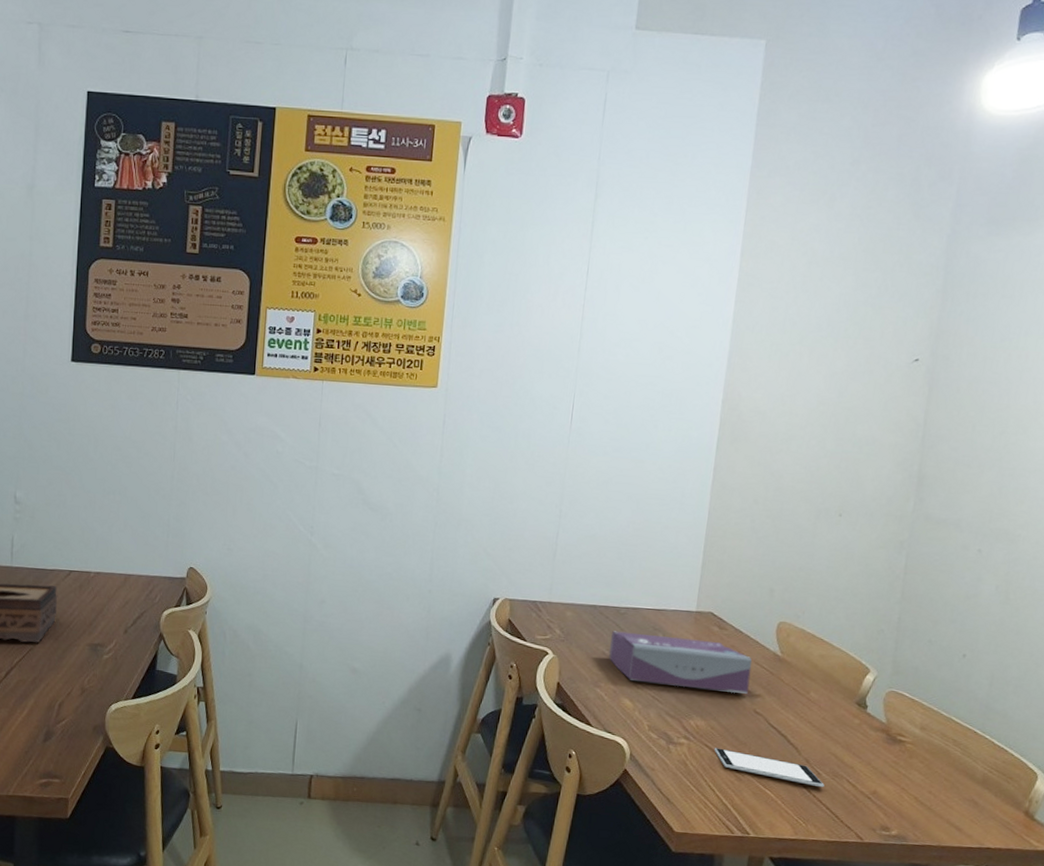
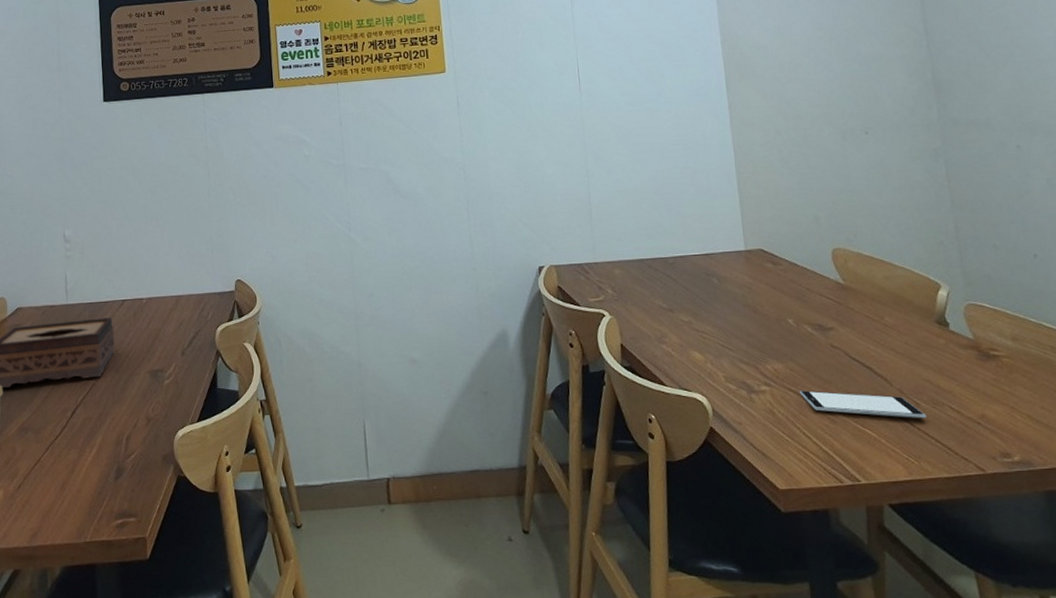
tissue box: present [609,631,753,694] -> none [665,278,819,332]

